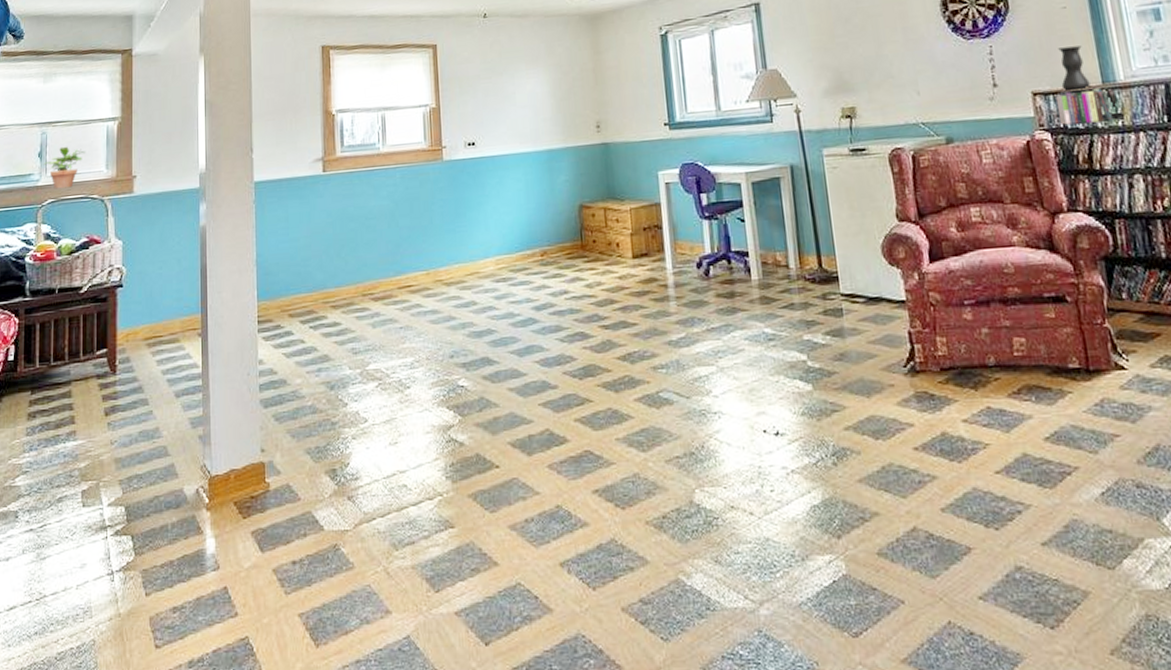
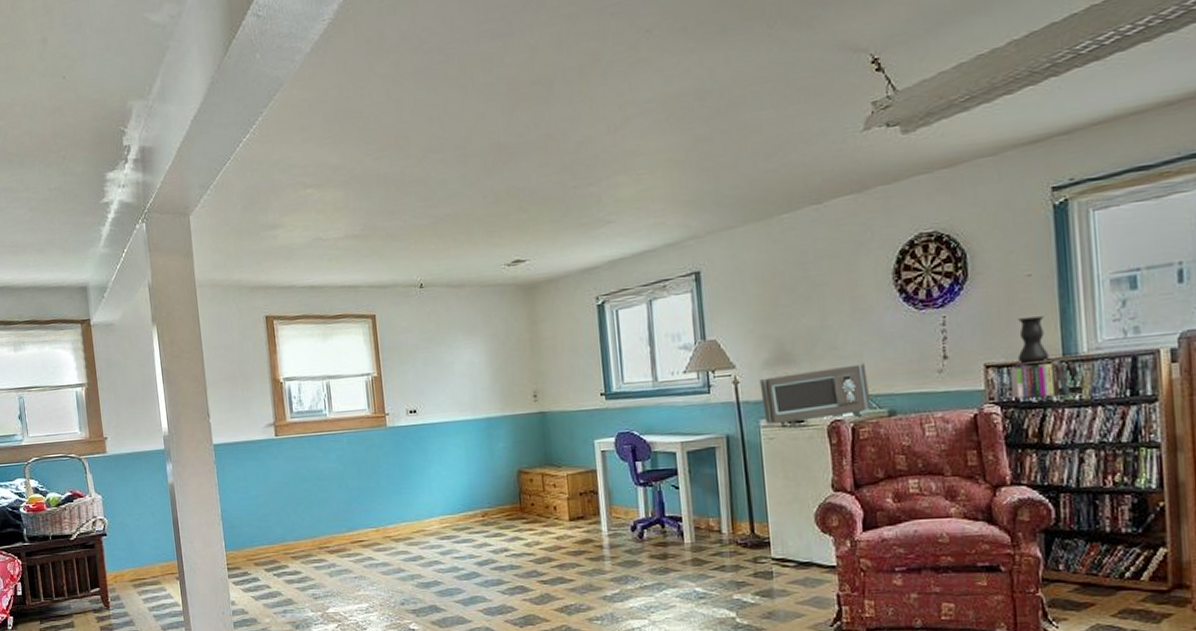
potted plant: present [43,146,86,190] -> none [24,410,60,449]
microwave: none [820,92,930,156] -> present [759,364,872,427]

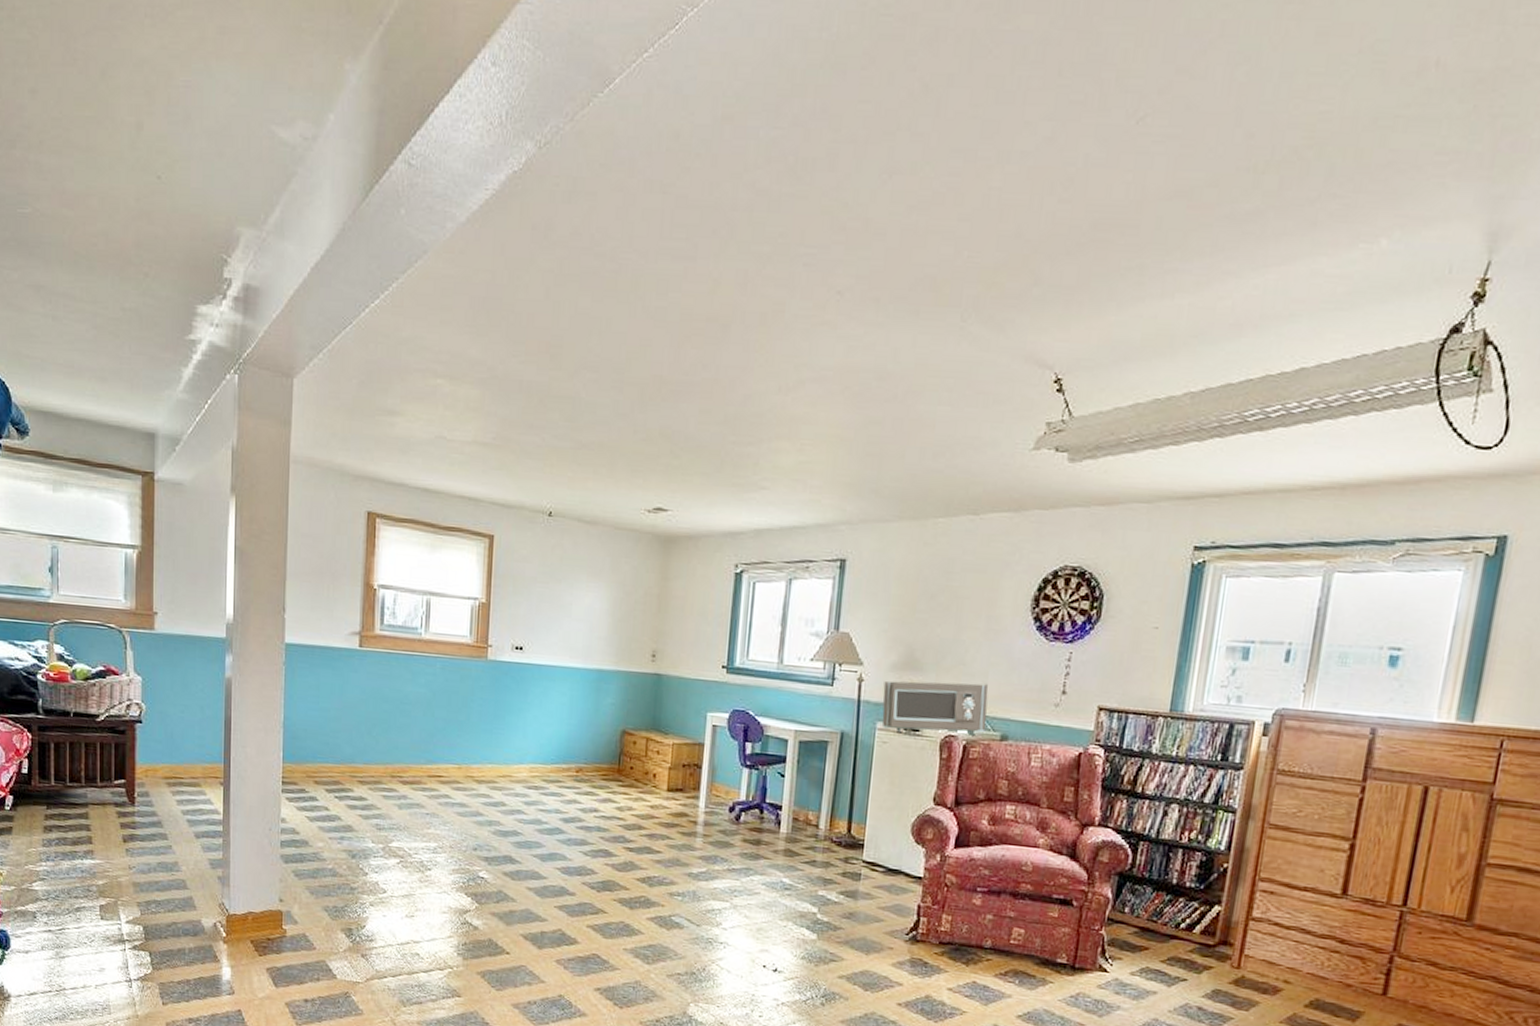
books: present [1011,360,1083,399] -> none [1117,712,1181,750]
vase: present [1017,316,1049,367] -> none [1128,668,1161,718]

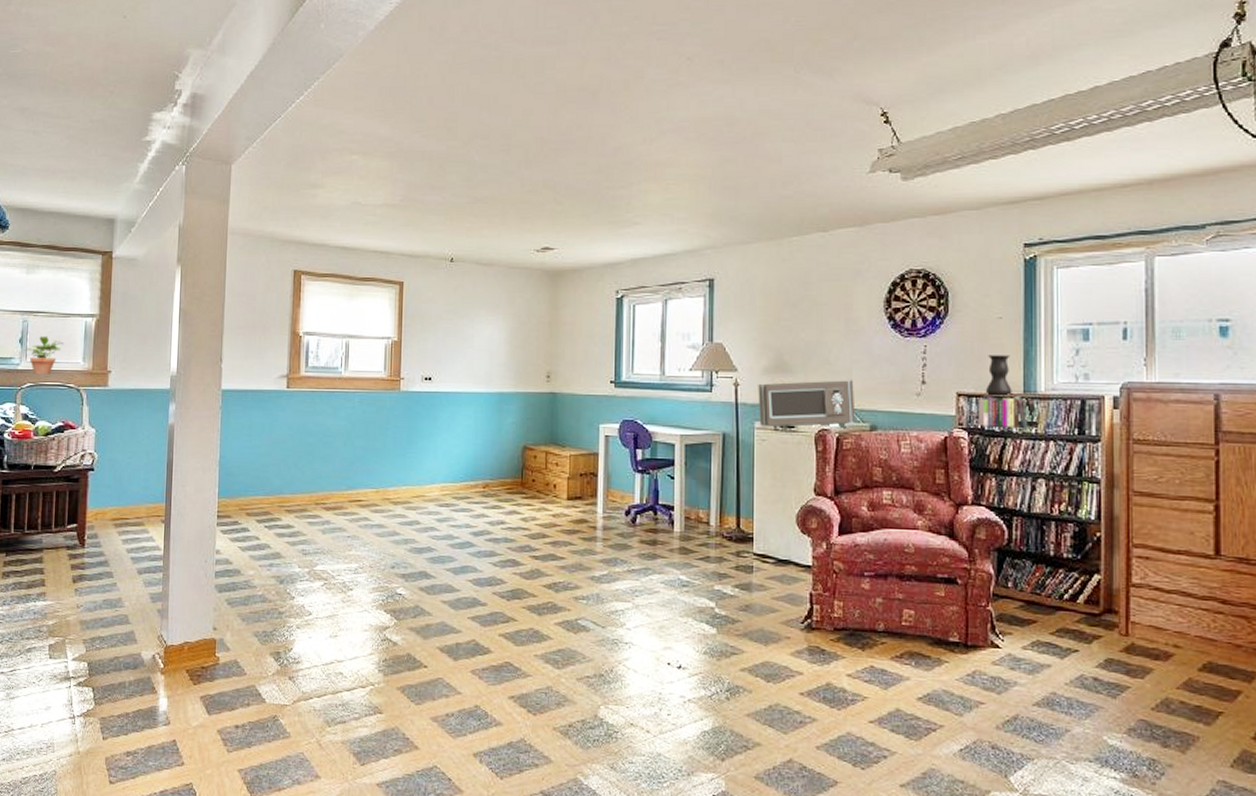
potted plant: none [54,565,102,612] -> present [23,336,65,375]
books: none [1117,712,1181,750] -> present [979,396,1038,428]
vase: none [1128,668,1161,718] -> present [985,355,1012,400]

